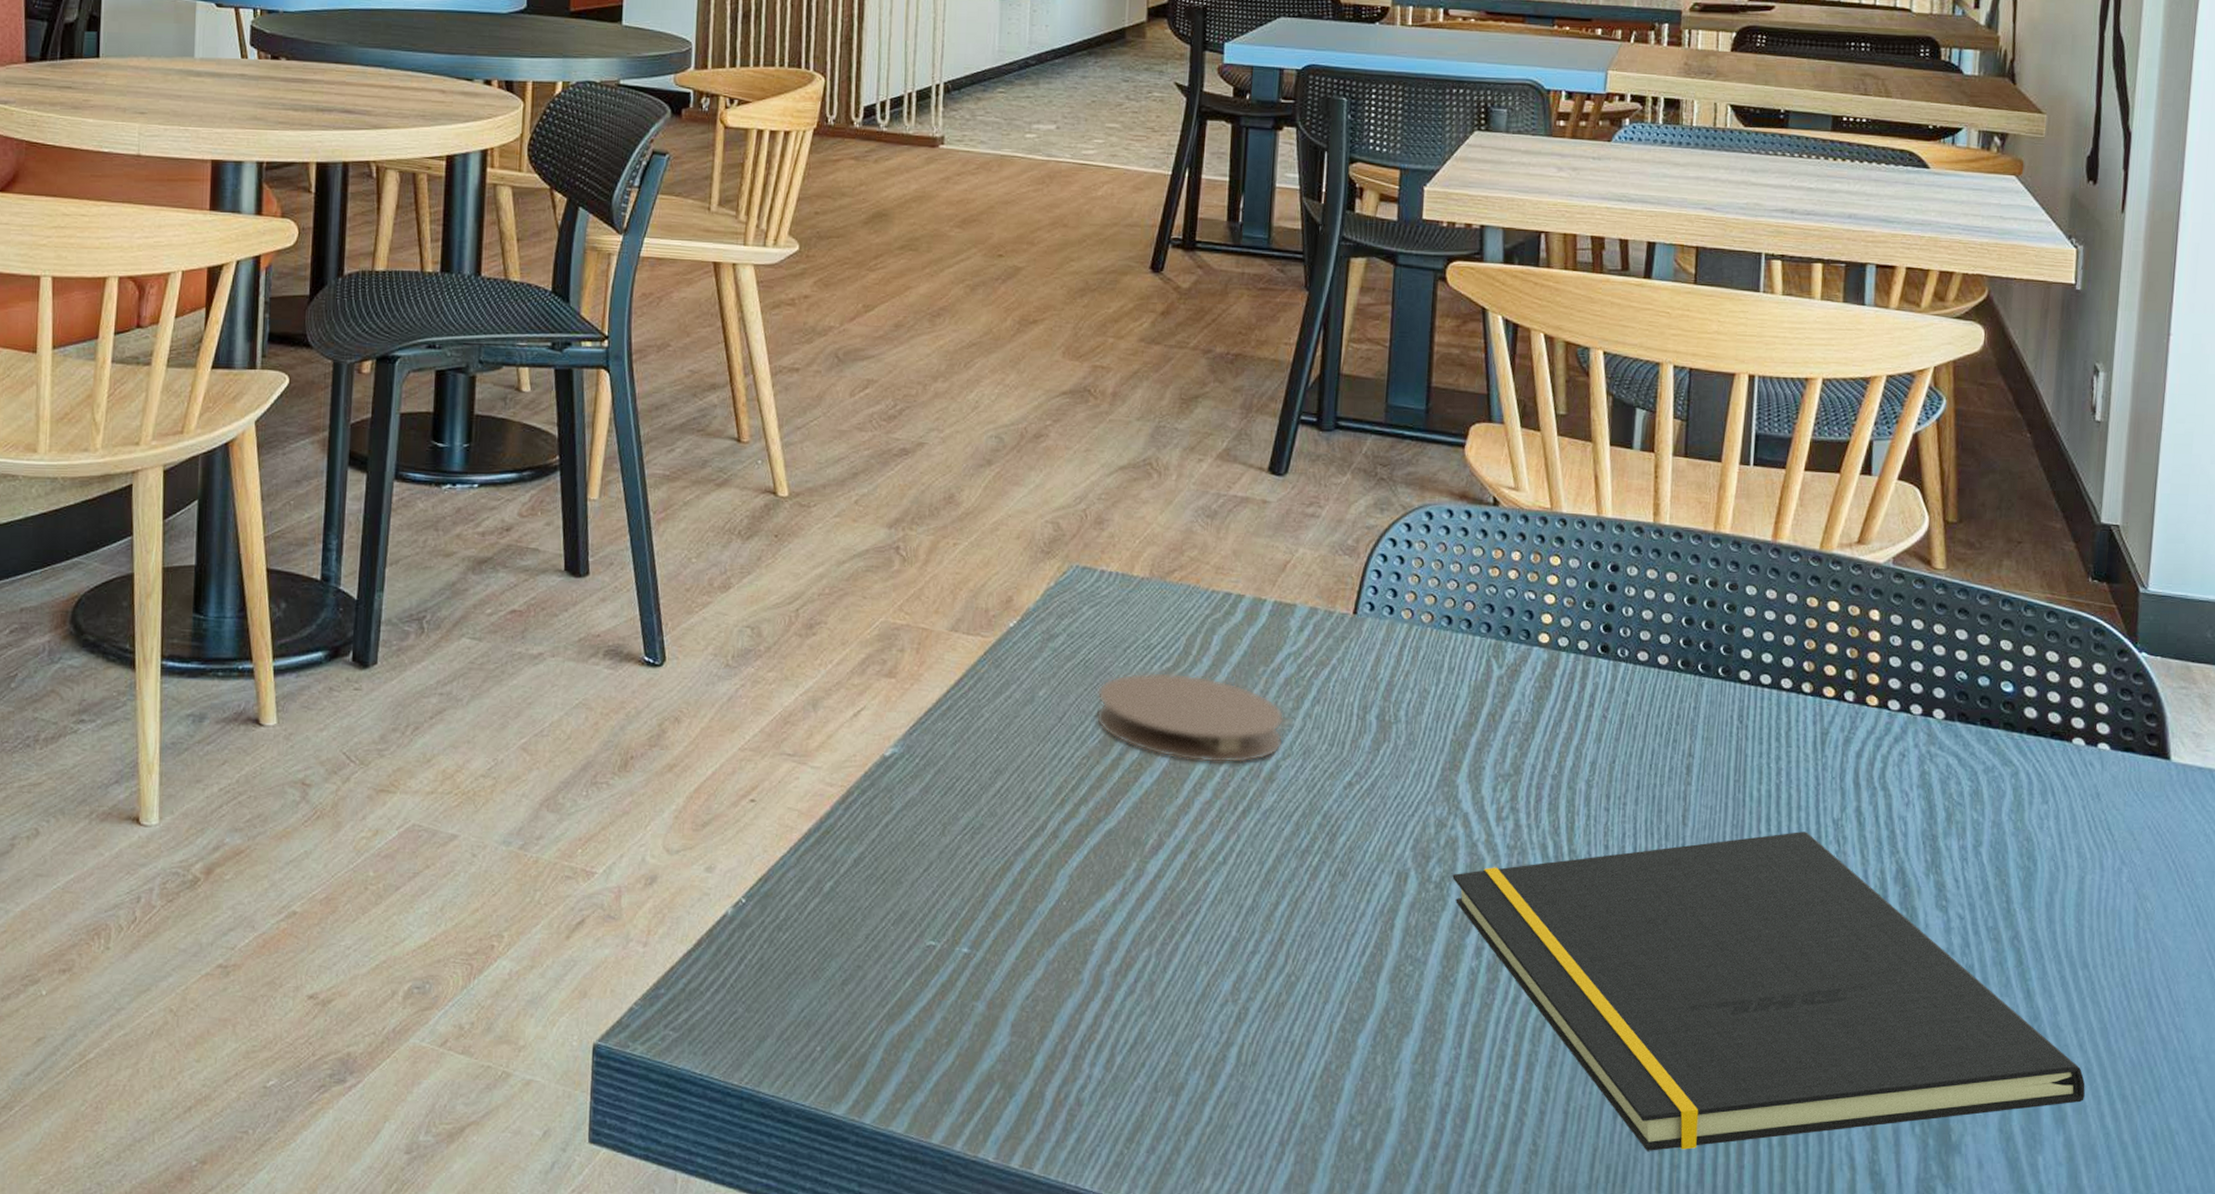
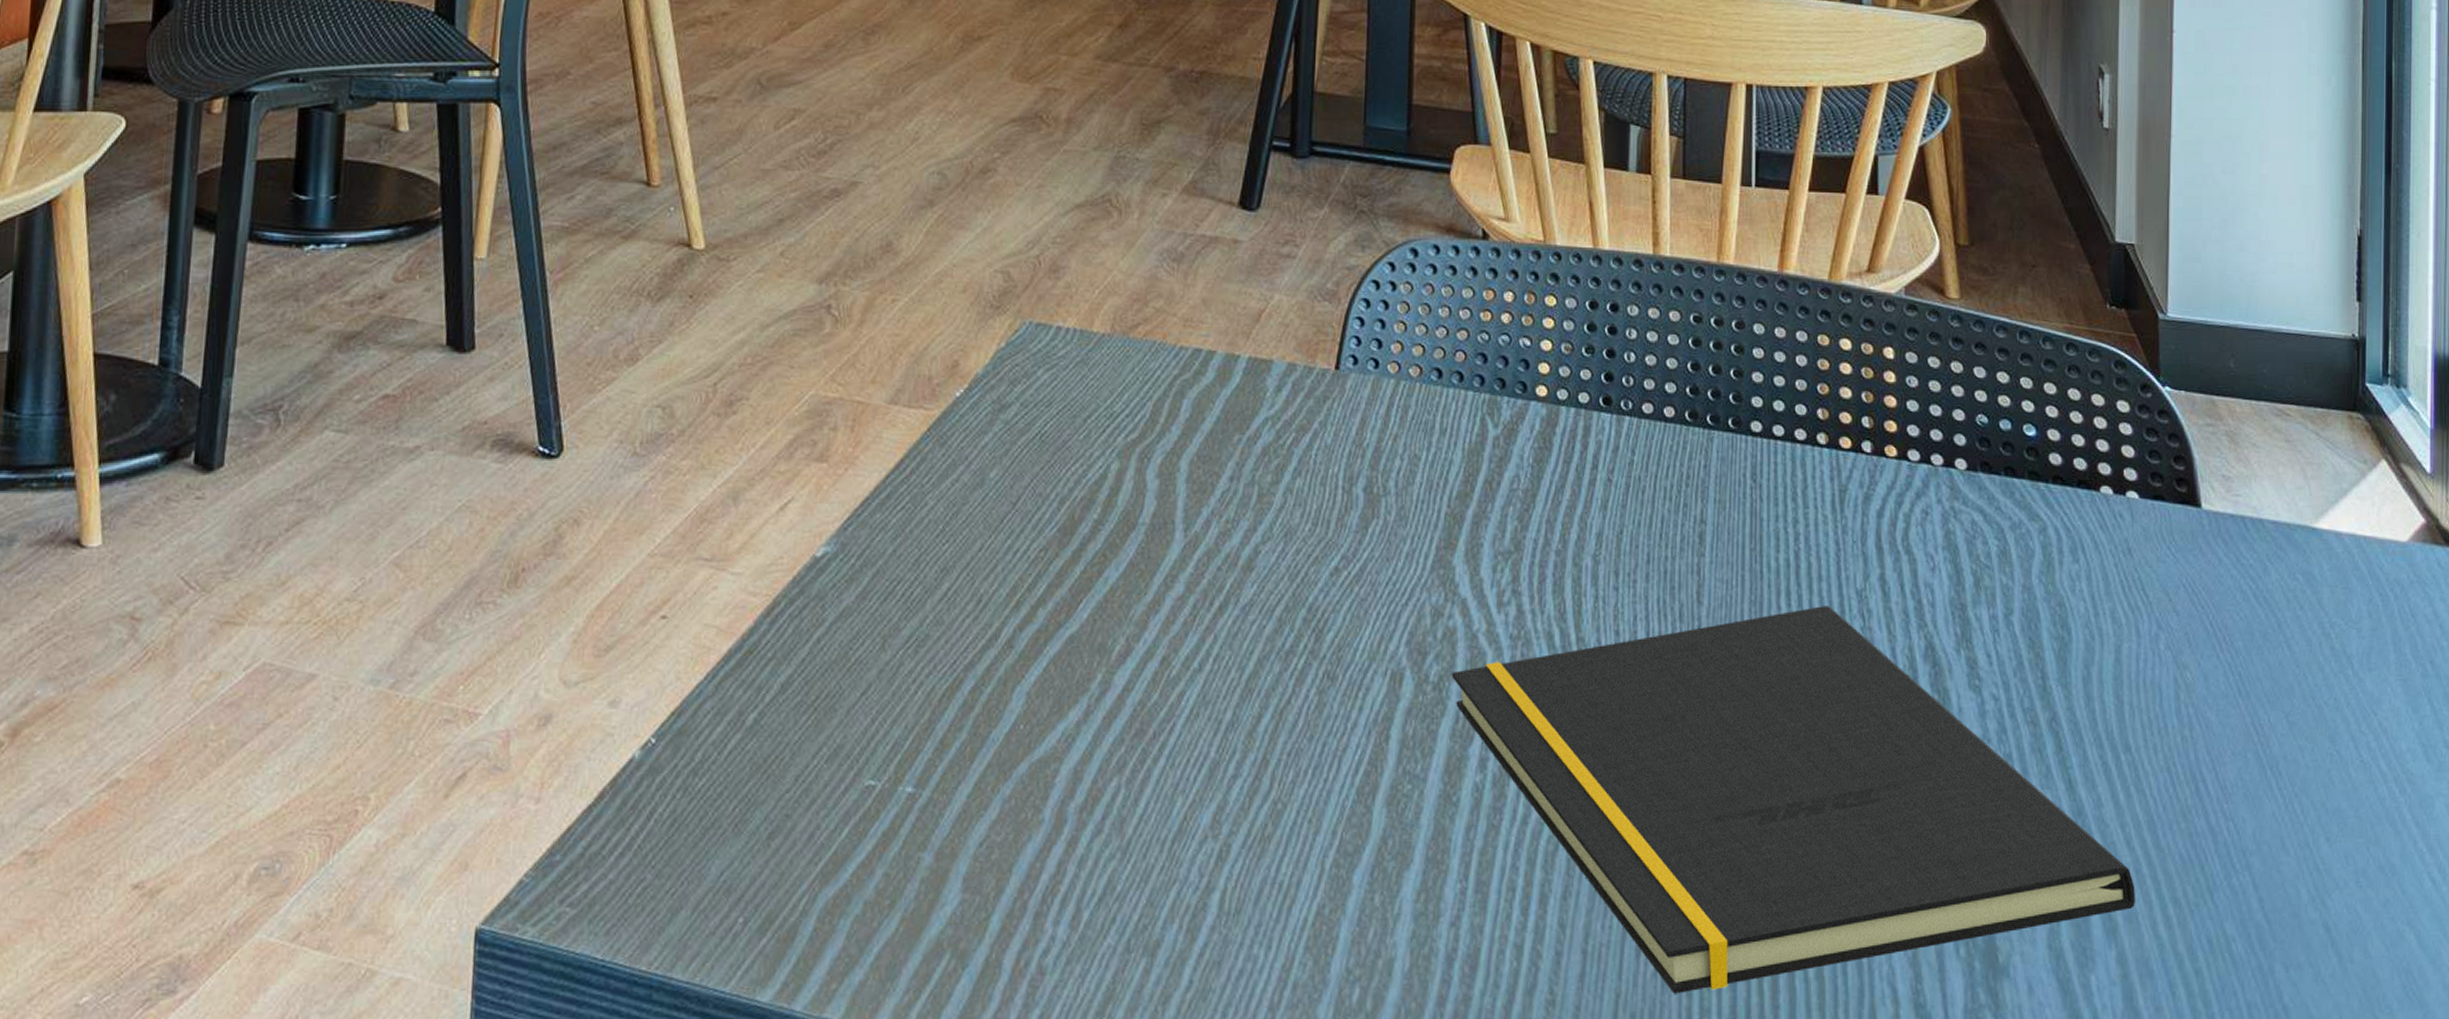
coaster: present [1096,671,1285,764] -> none [1054,444,1263,551]

